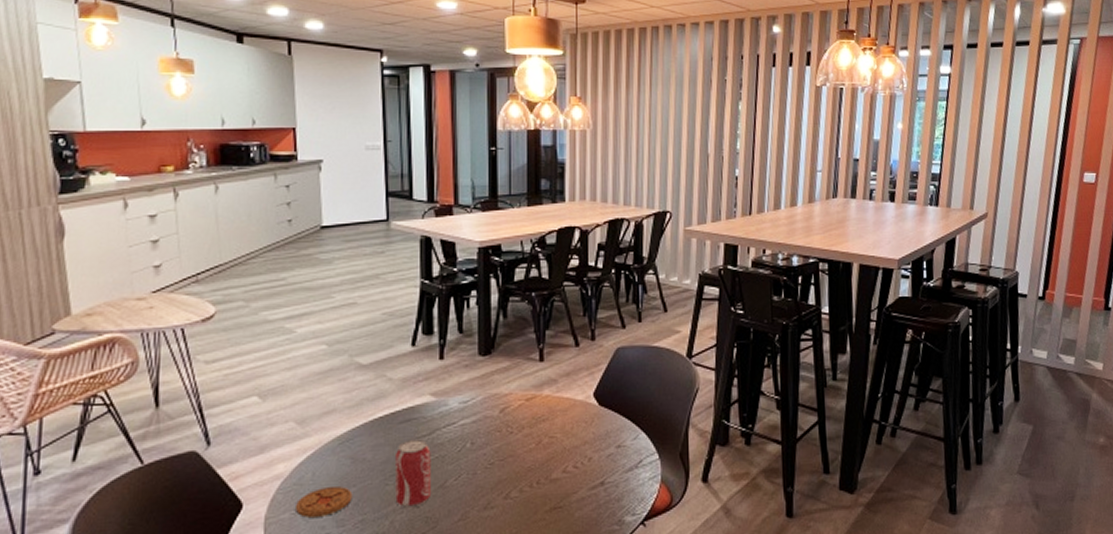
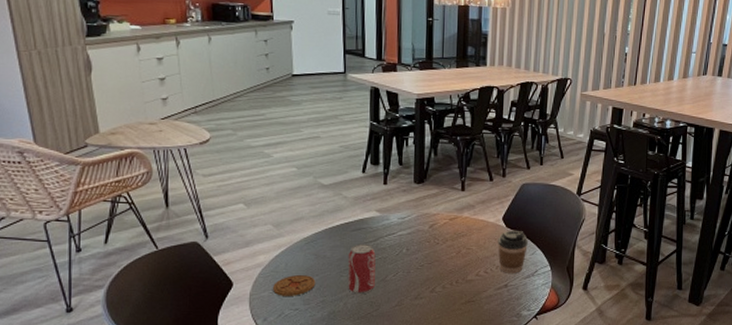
coffee cup: none [589,408,629,467] -> present [497,230,529,273]

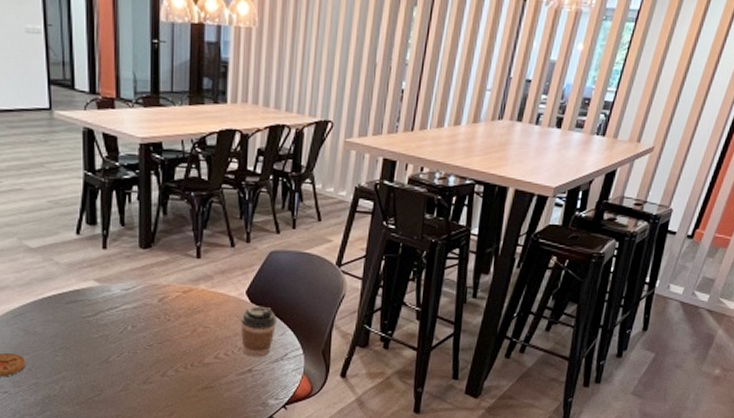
beverage can: present [347,243,376,295] -> none [63,318,97,377]

